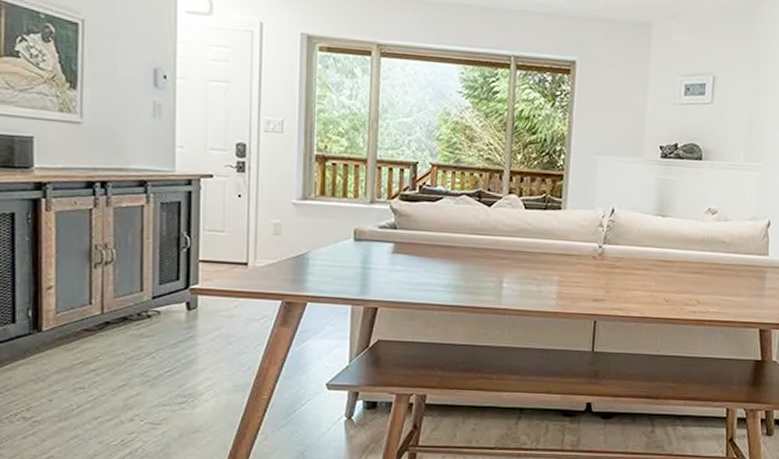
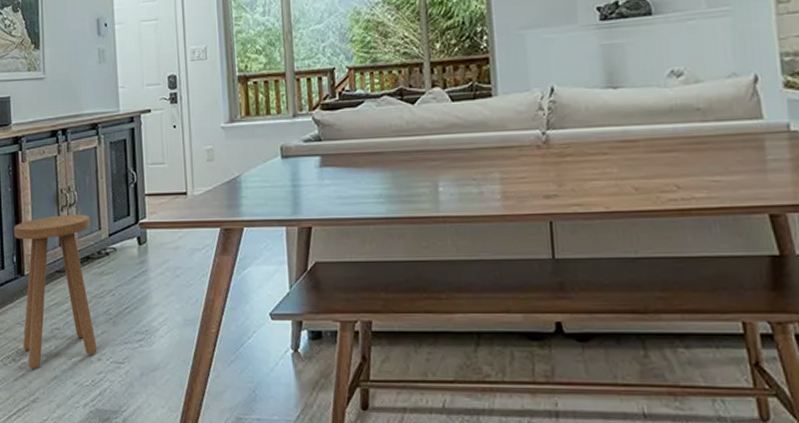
stool: none [31,272,130,427] -> present [14,214,97,369]

